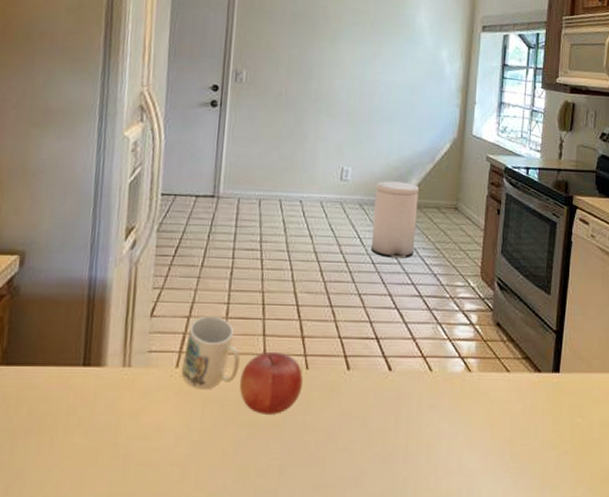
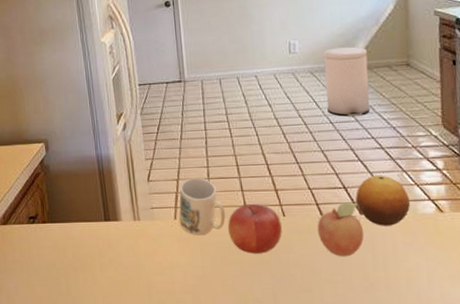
fruit: none [341,356,391,420] -> present [317,202,365,257]
fruit: none [385,326,441,385] -> present [355,175,411,226]

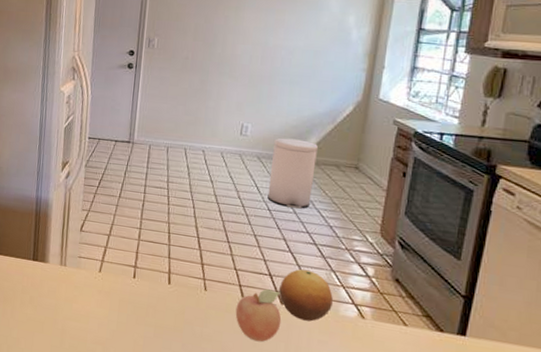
mug: present [179,177,226,236] -> none [103,236,149,293]
fruit: present [227,204,282,254] -> none [148,271,202,322]

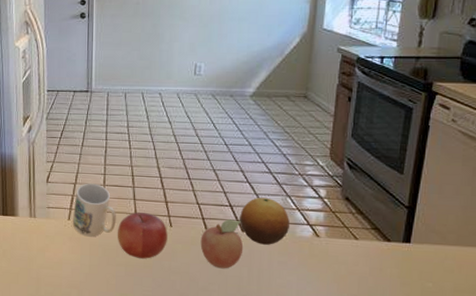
mug: none [103,236,149,293] -> present [72,183,116,237]
fruit: none [148,271,202,322] -> present [117,212,168,259]
pedal bin: present [267,137,318,209] -> none [224,74,268,141]

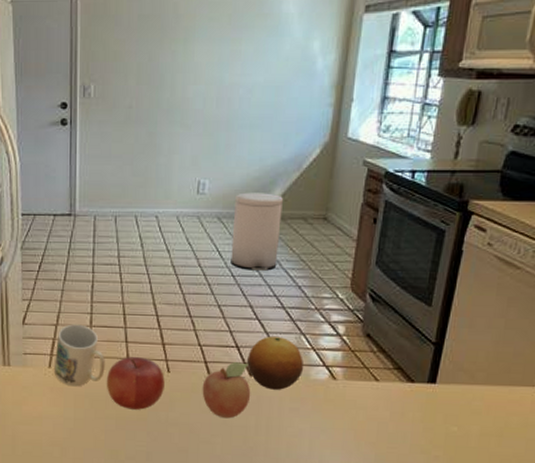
pedal bin: none [224,74,268,141] -> present [231,192,283,271]

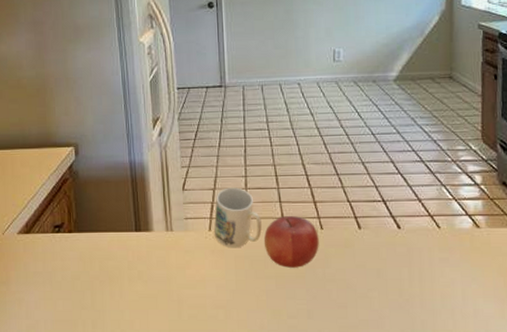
fruit: present [202,362,251,419] -> none [354,216,402,272]
pedal bin: present [231,192,283,271] -> none [368,57,412,128]
fruit: present [246,336,304,390] -> none [393,188,448,241]

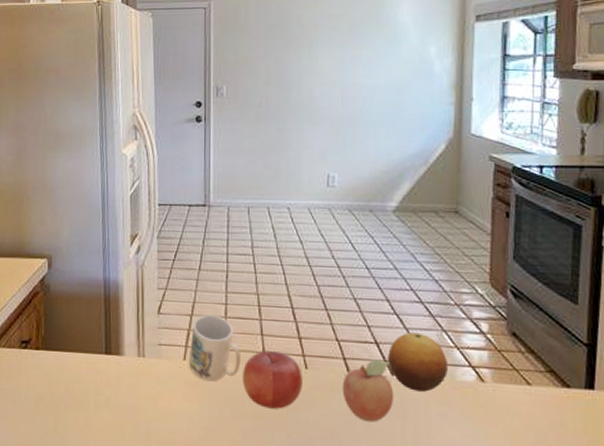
fruit: none [354,216,402,272] -> present [342,359,394,423]
fruit: none [393,188,448,241] -> present [387,332,449,392]

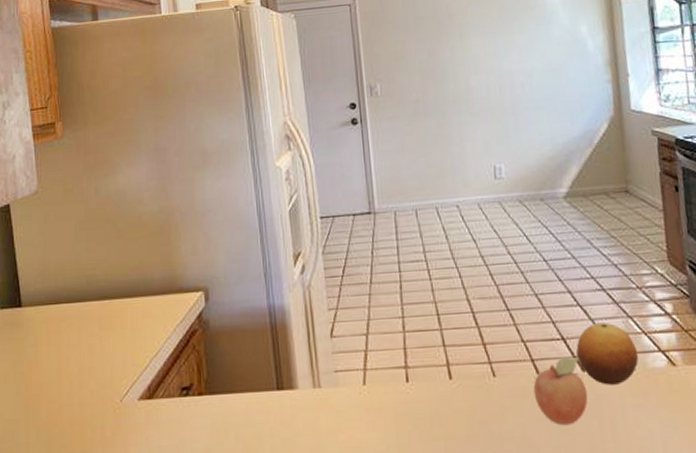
mug: present [188,314,241,382] -> none [368,331,425,405]
fruit: present [242,351,302,409] -> none [427,362,493,426]

